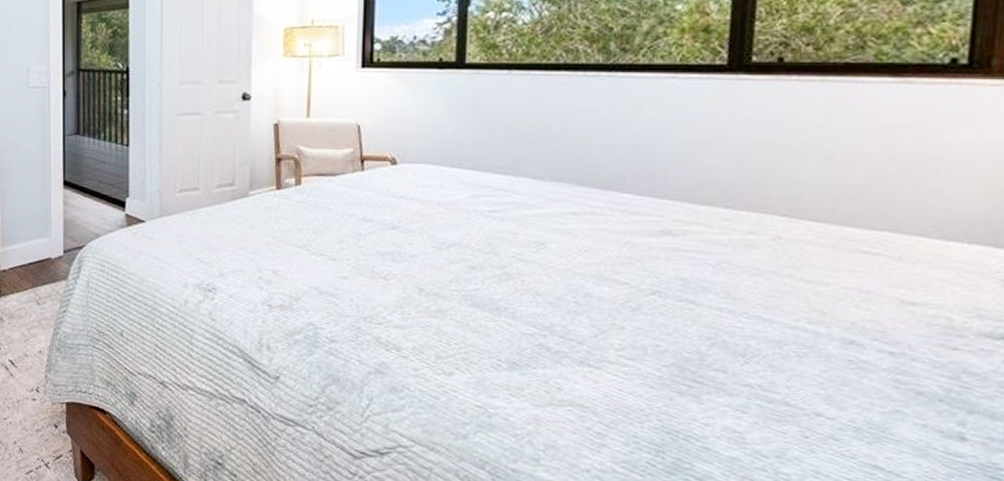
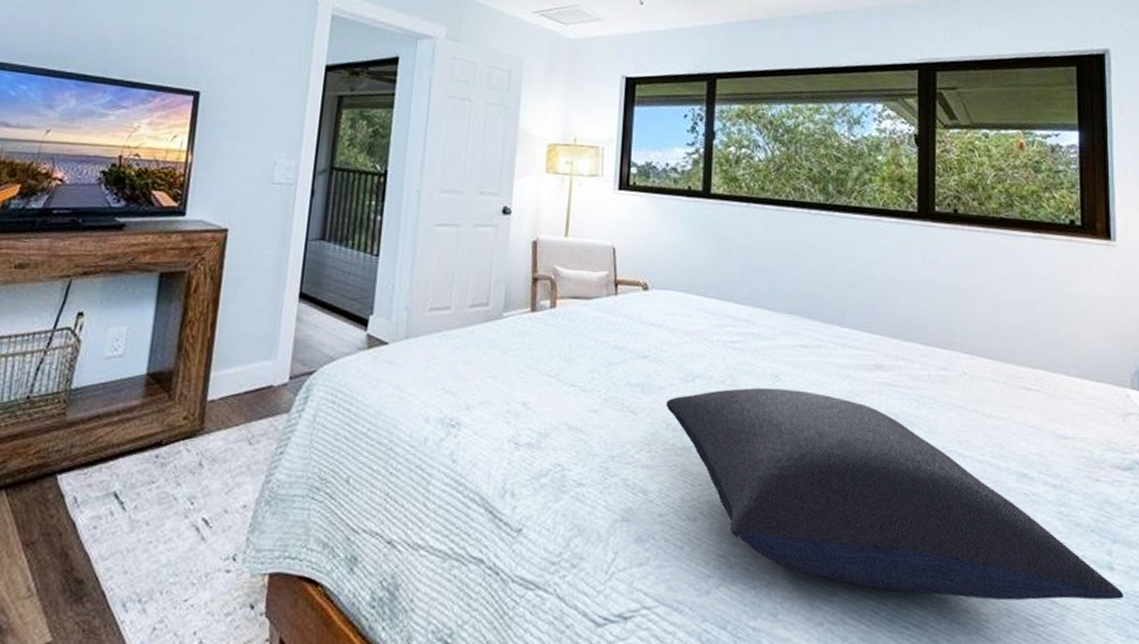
pillow: none [419,254,978,470] -> present [666,387,1124,601]

